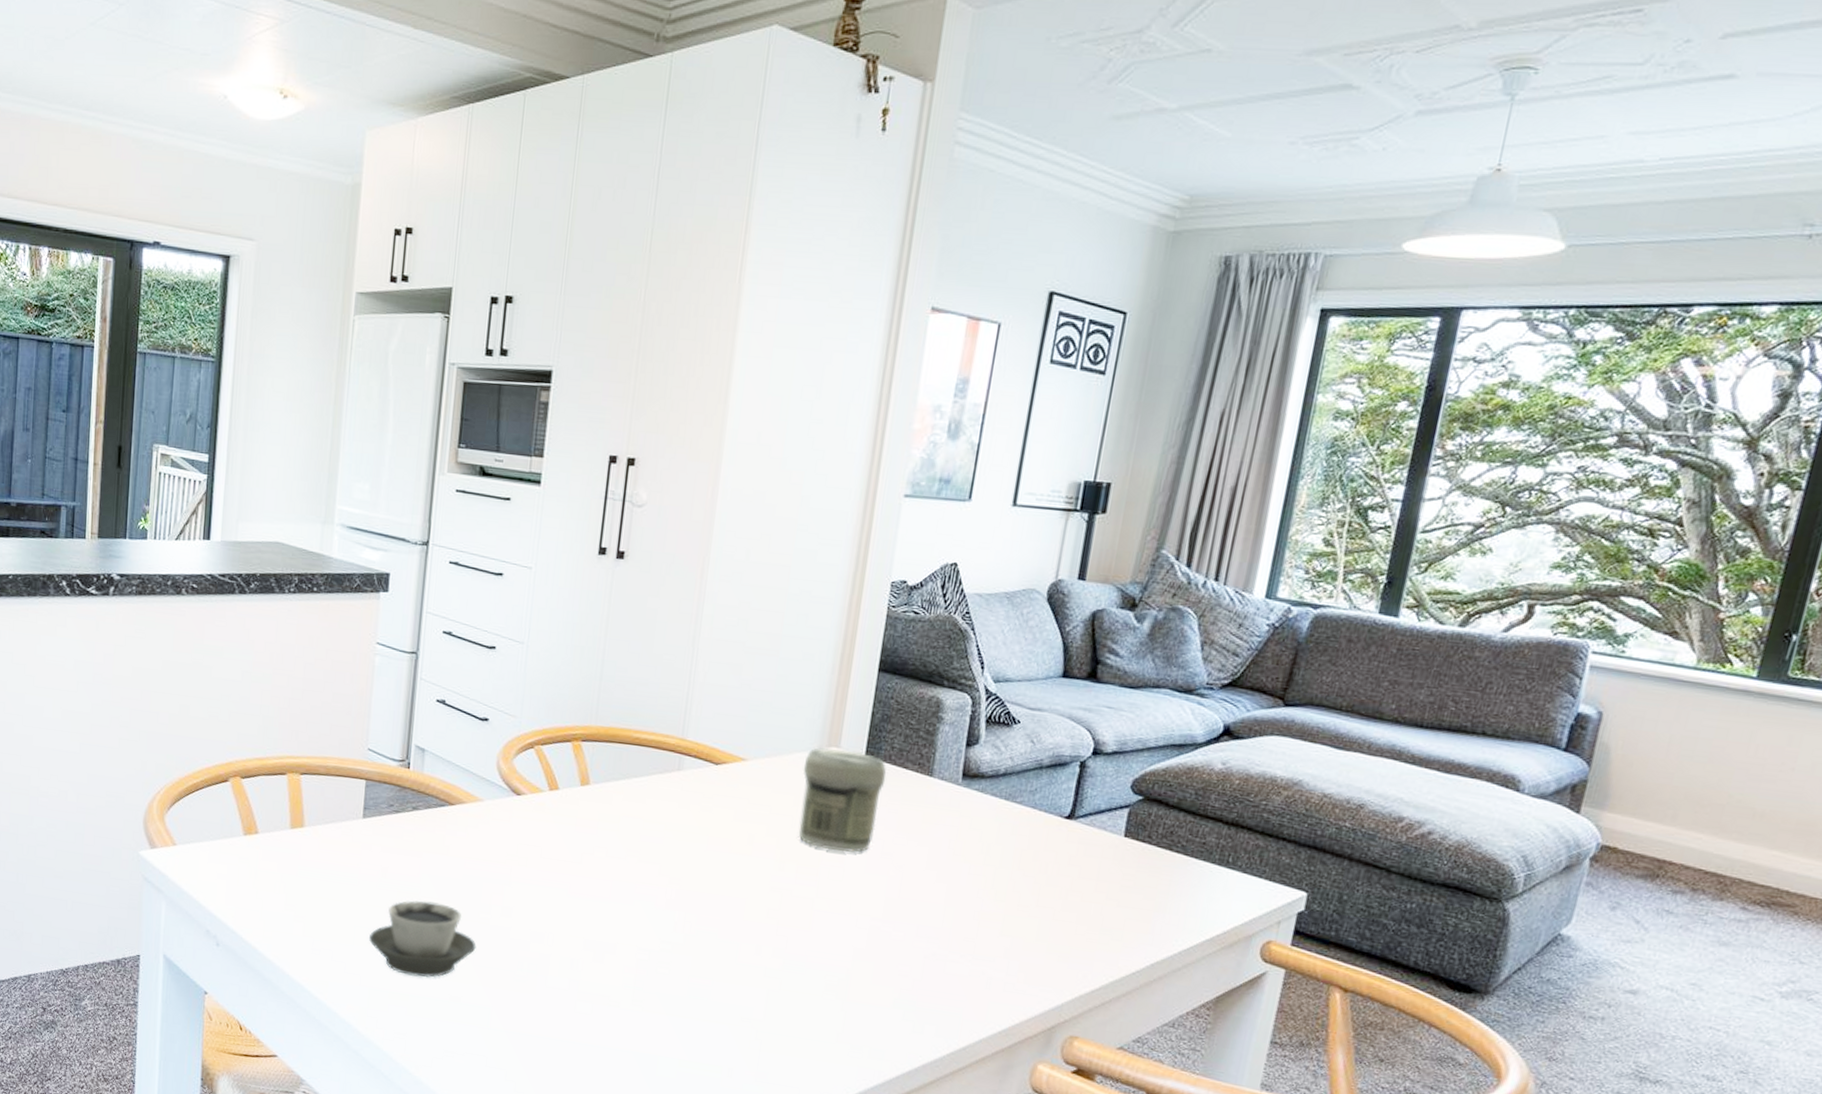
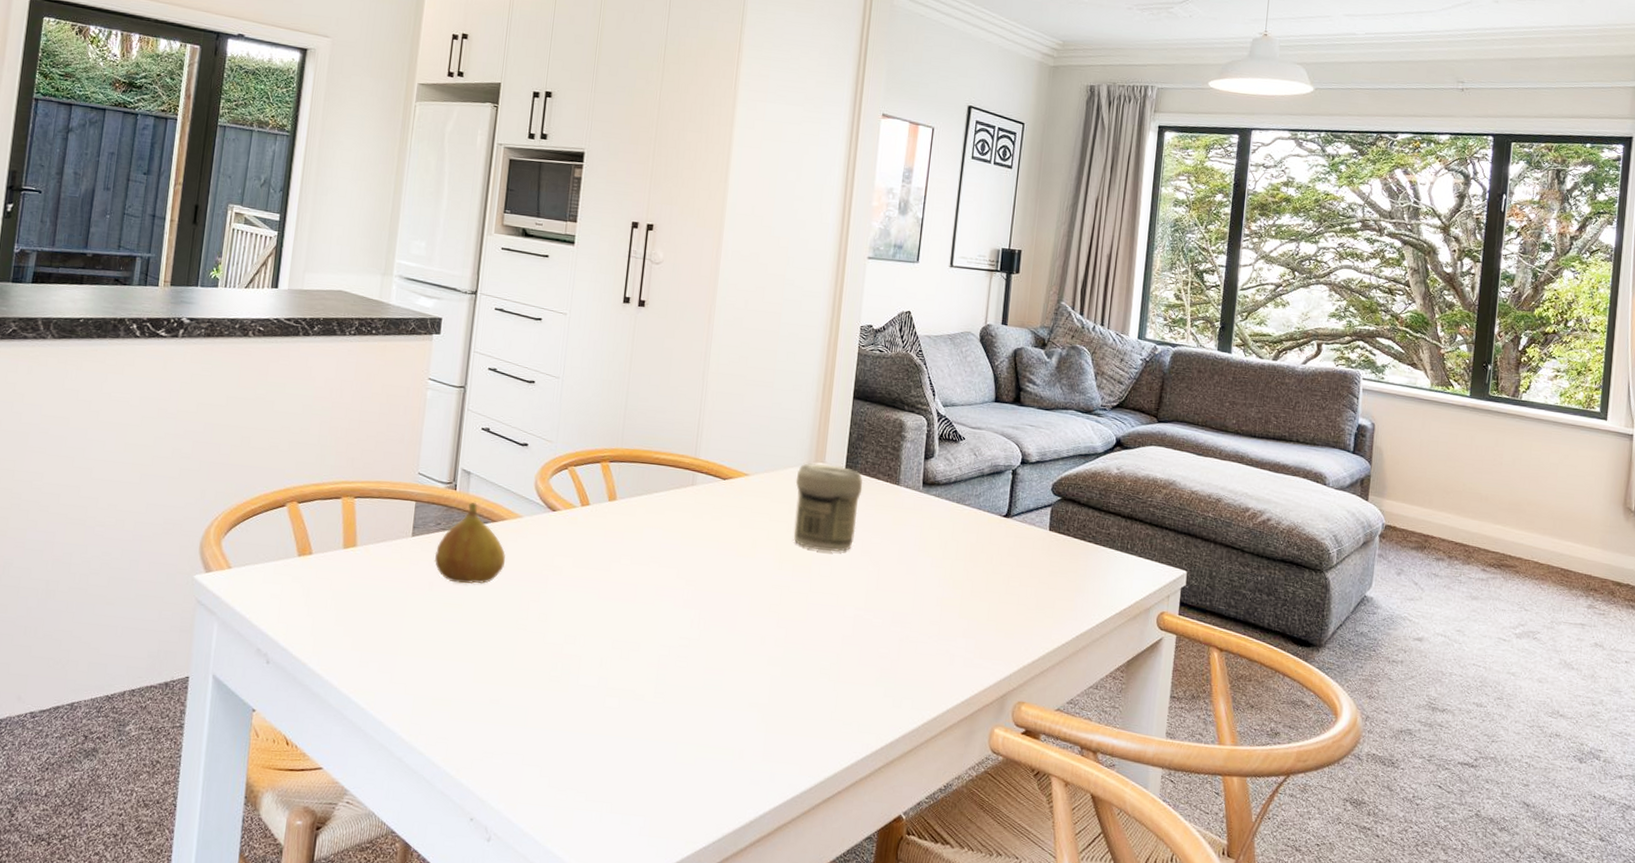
cup: present [368,900,477,977] -> none [414,610,515,683]
fruit: none [387,783,465,873] -> present [434,503,506,584]

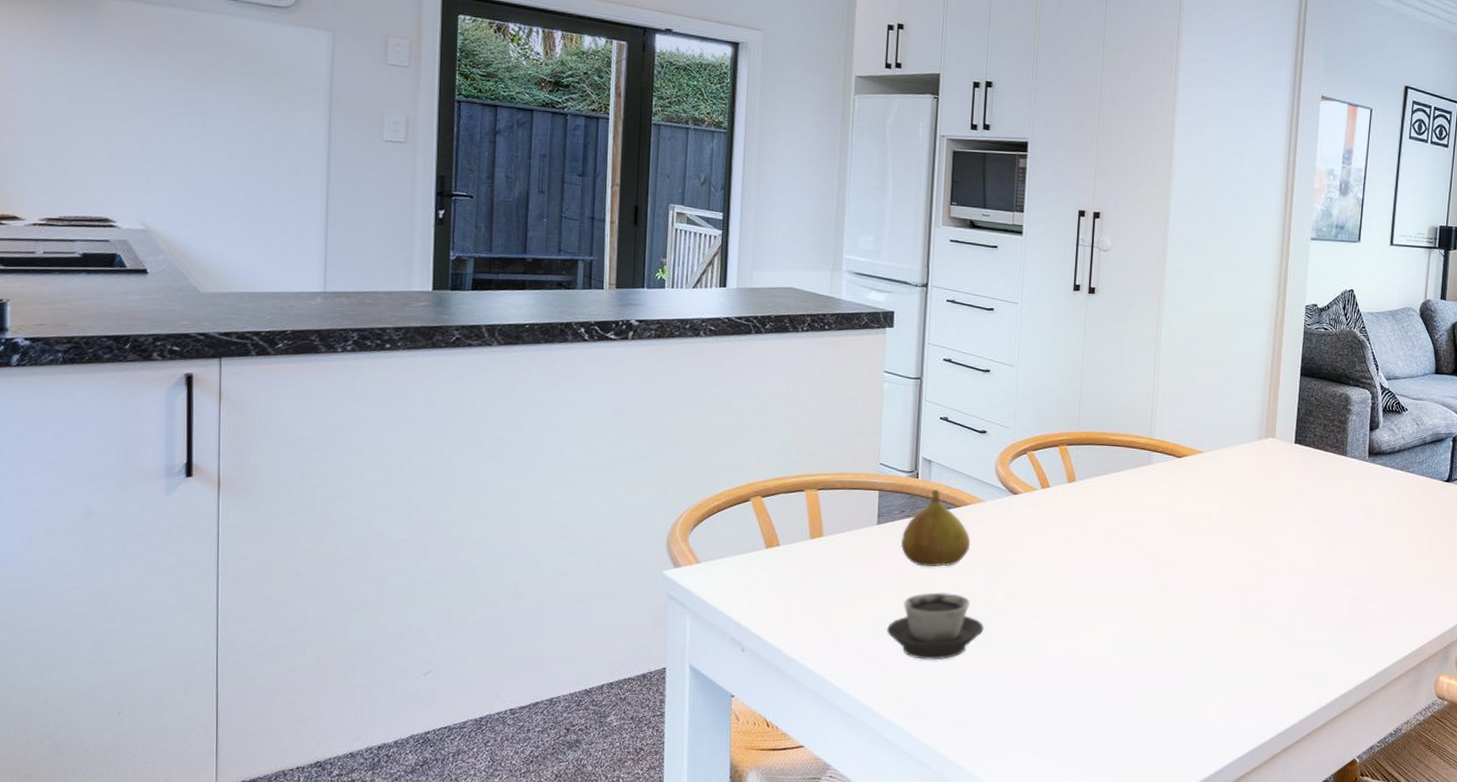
cup: none [414,610,515,683] -> present [886,592,984,660]
jar: present [793,463,863,552] -> none [1247,439,1312,521]

